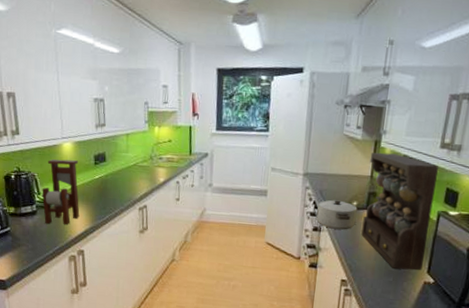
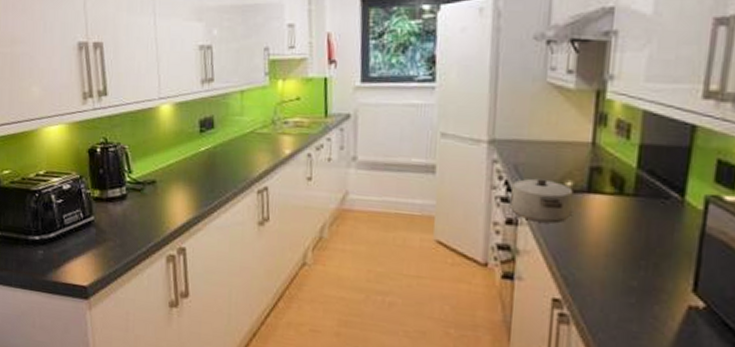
paper towel holder: present [41,159,80,224] -> none [133,126,181,213]
spice rack: present [361,152,438,270] -> none [581,107,701,287]

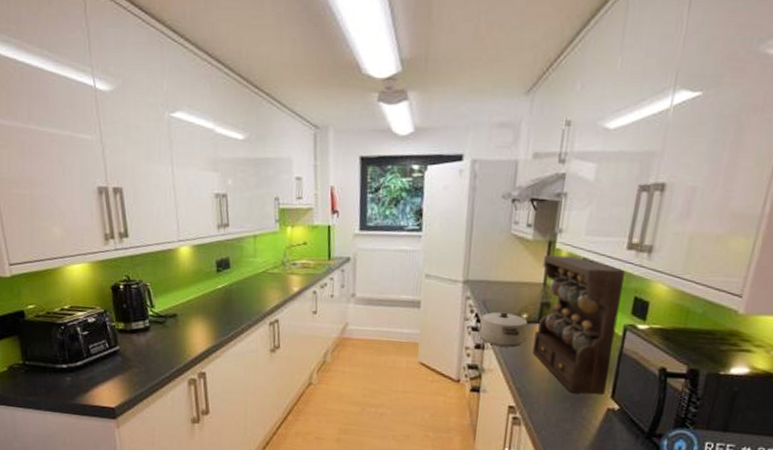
spice rack: none [581,107,701,287] -> present [532,255,625,395]

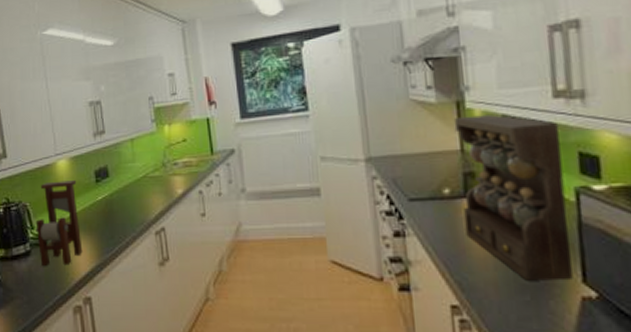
paper towel holder: none [155,265,200,342] -> present [35,180,83,266]
cooking pot: present [479,311,528,348] -> none [394,187,454,231]

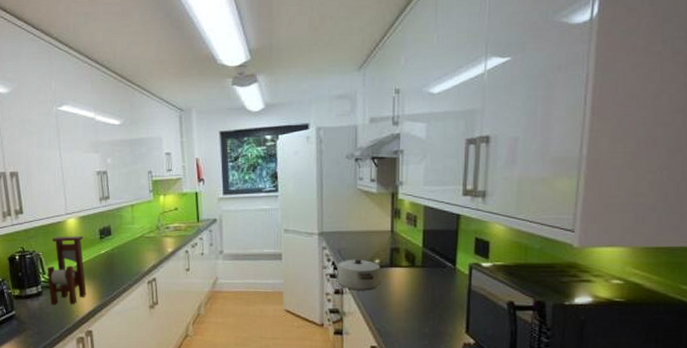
cooking pot: none [394,187,454,231] -> present [337,258,380,291]
spice rack: present [453,114,573,281] -> none [388,205,463,331]

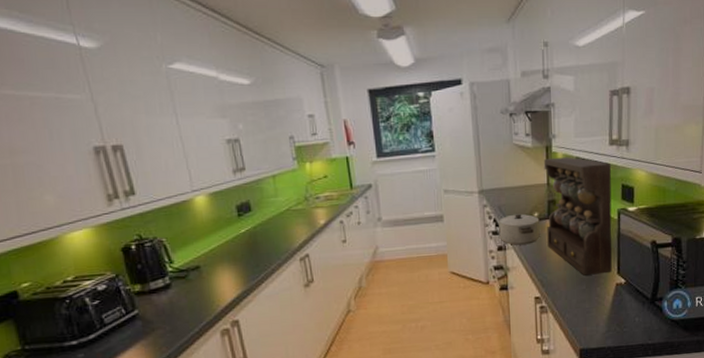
paper towel holder: present [47,236,87,304] -> none [174,215,228,297]
spice rack: none [388,205,463,331] -> present [543,157,612,276]

